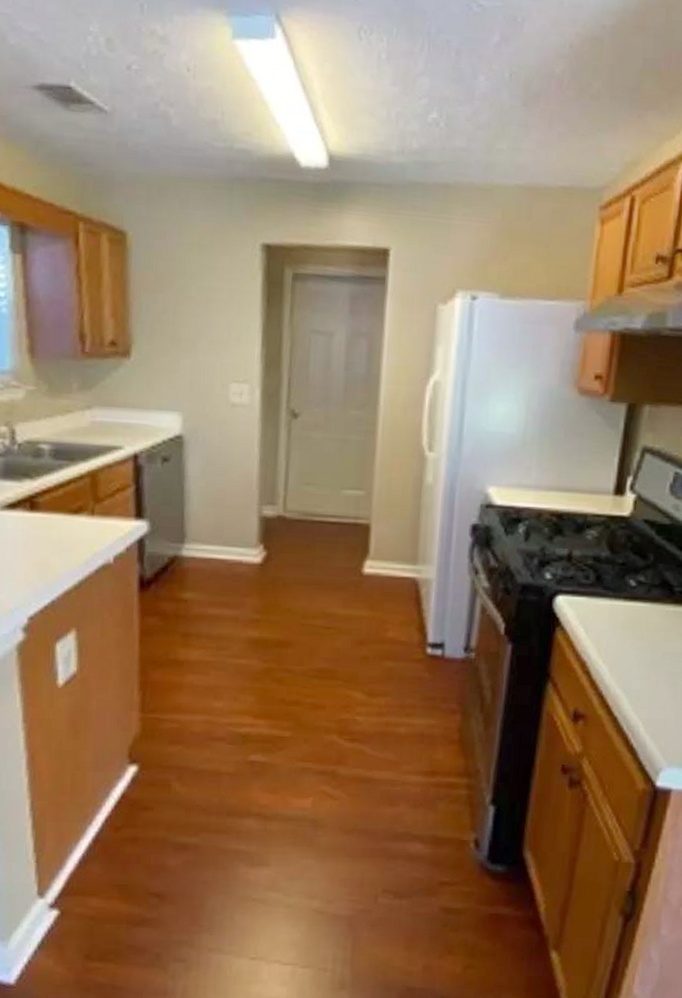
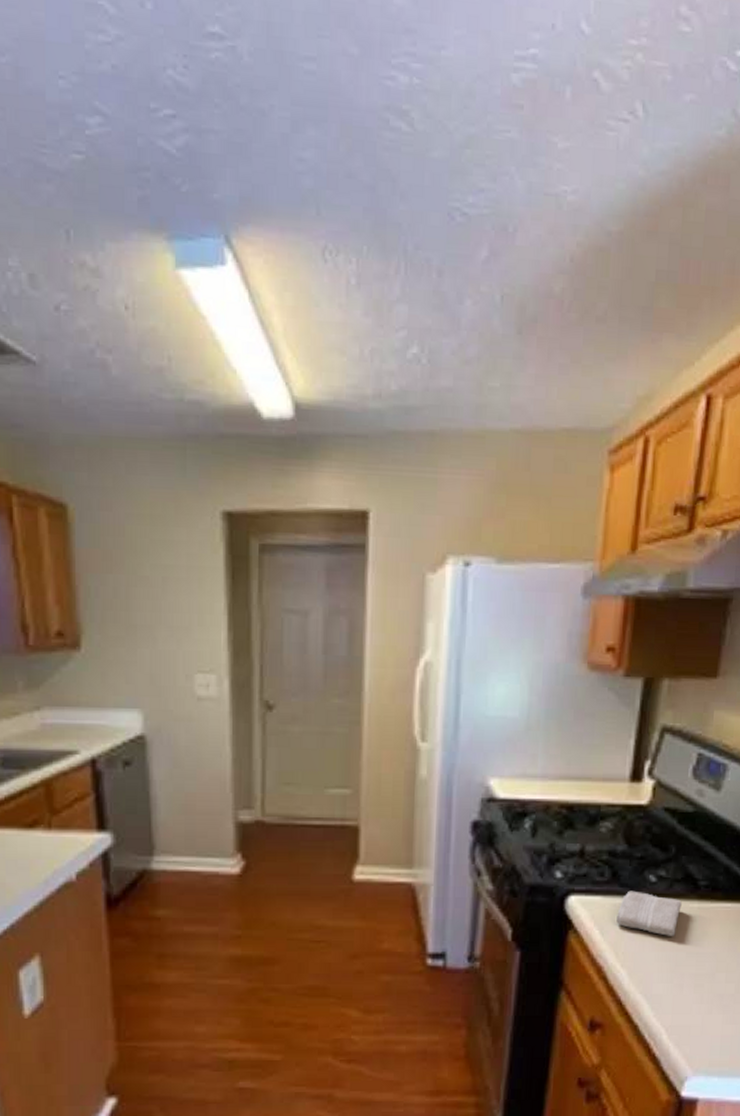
washcloth: none [599,593,659,637] -> present [616,890,682,936]

